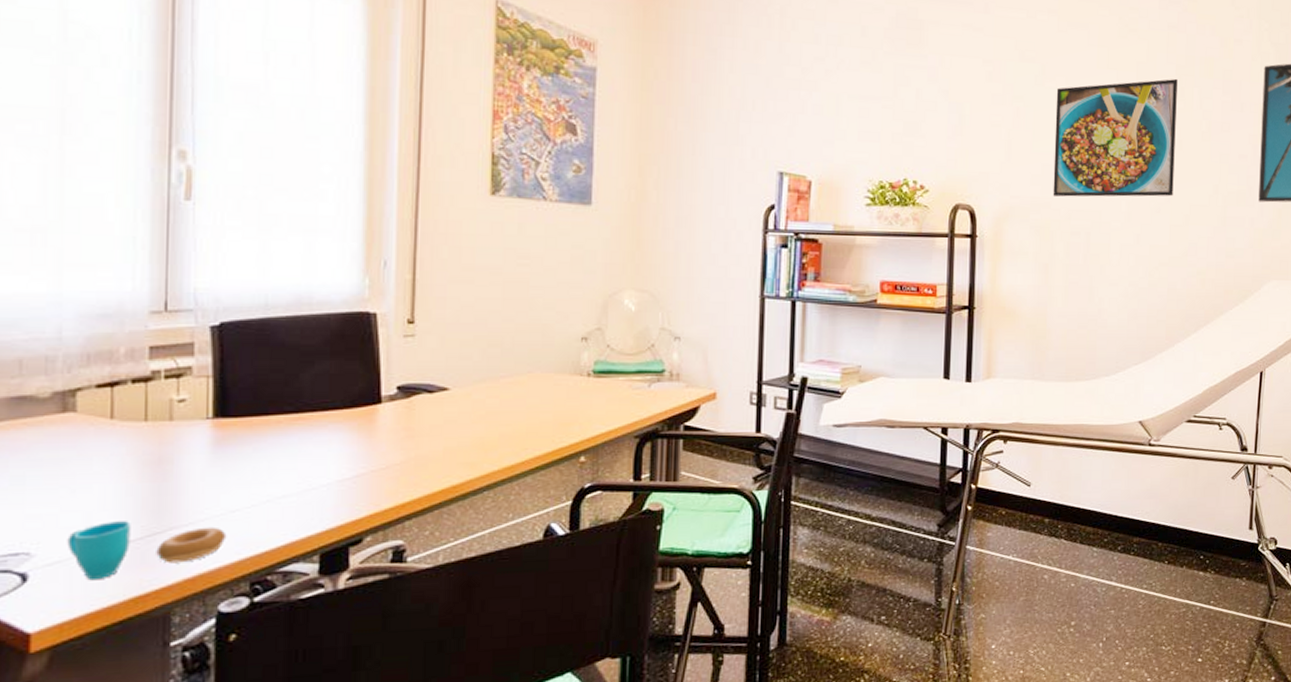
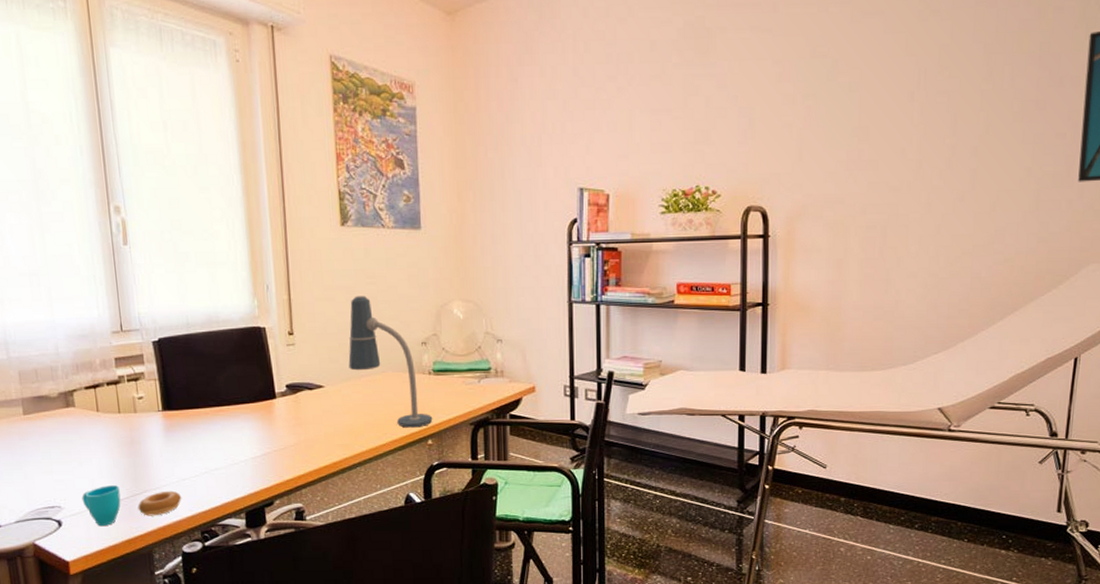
desk lamp: none [485,279,589,442] -> present [348,295,433,428]
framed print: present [1053,78,1178,197] -> none [847,58,986,192]

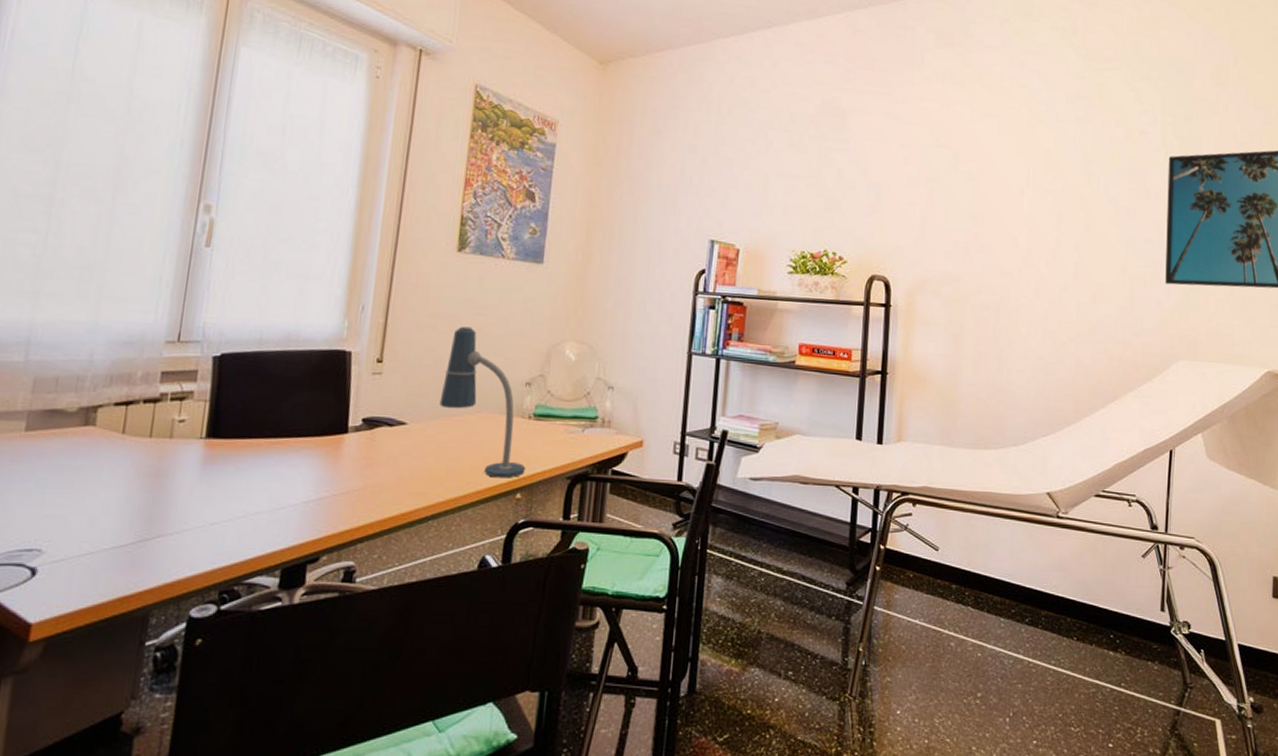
cup: present [81,485,182,527] -> none [72,526,205,579]

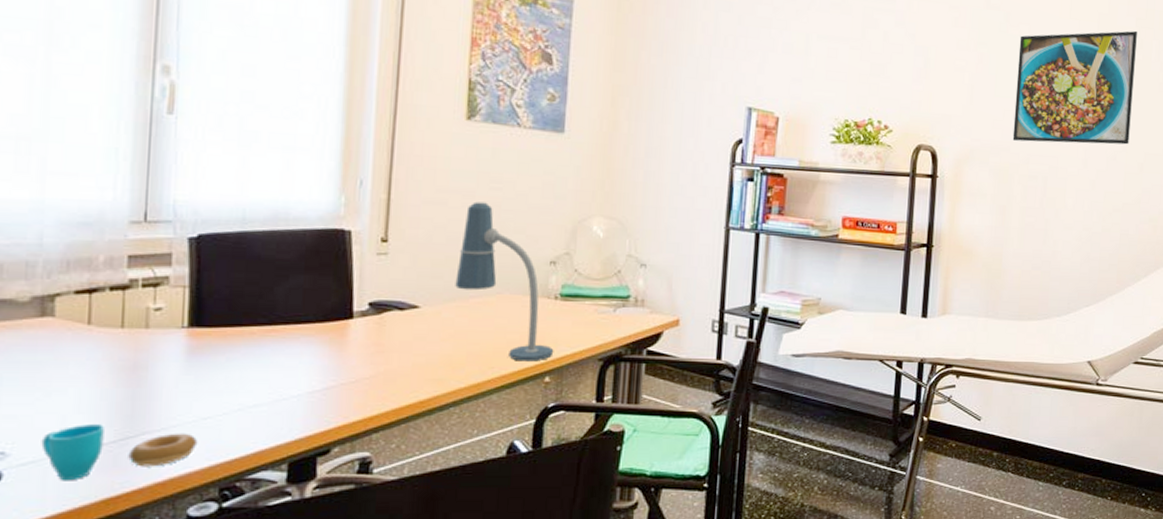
cup: none [72,526,205,579] -> present [41,425,198,481]
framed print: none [964,166,1084,276] -> present [1012,30,1137,145]

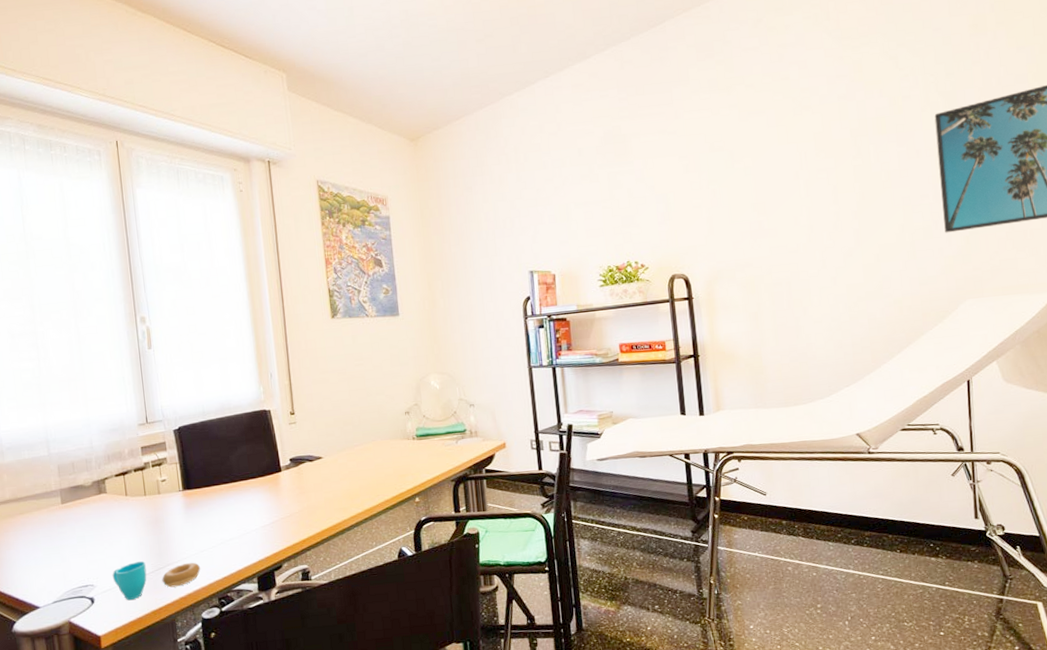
desk lamp: present [455,202,554,362] -> none [342,376,419,489]
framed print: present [1012,30,1137,145] -> none [745,140,862,256]

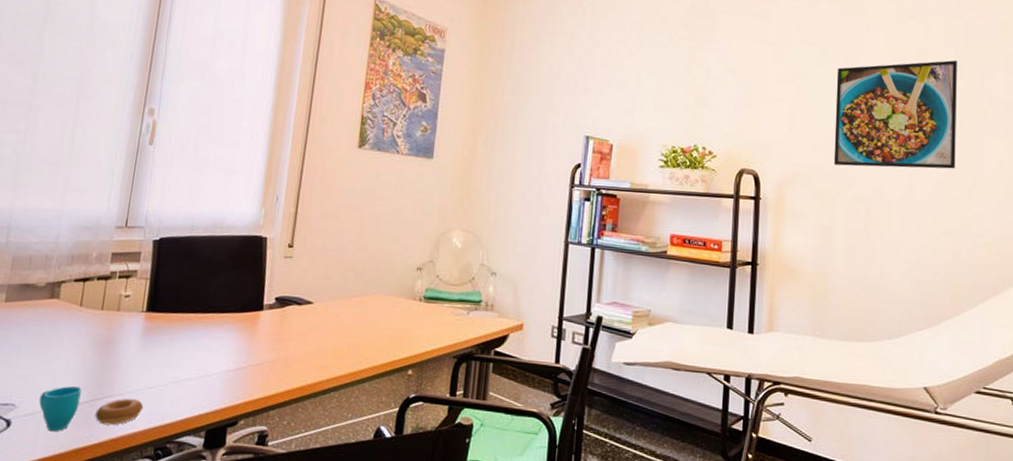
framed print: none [745,140,862,256] -> present [833,60,957,169]

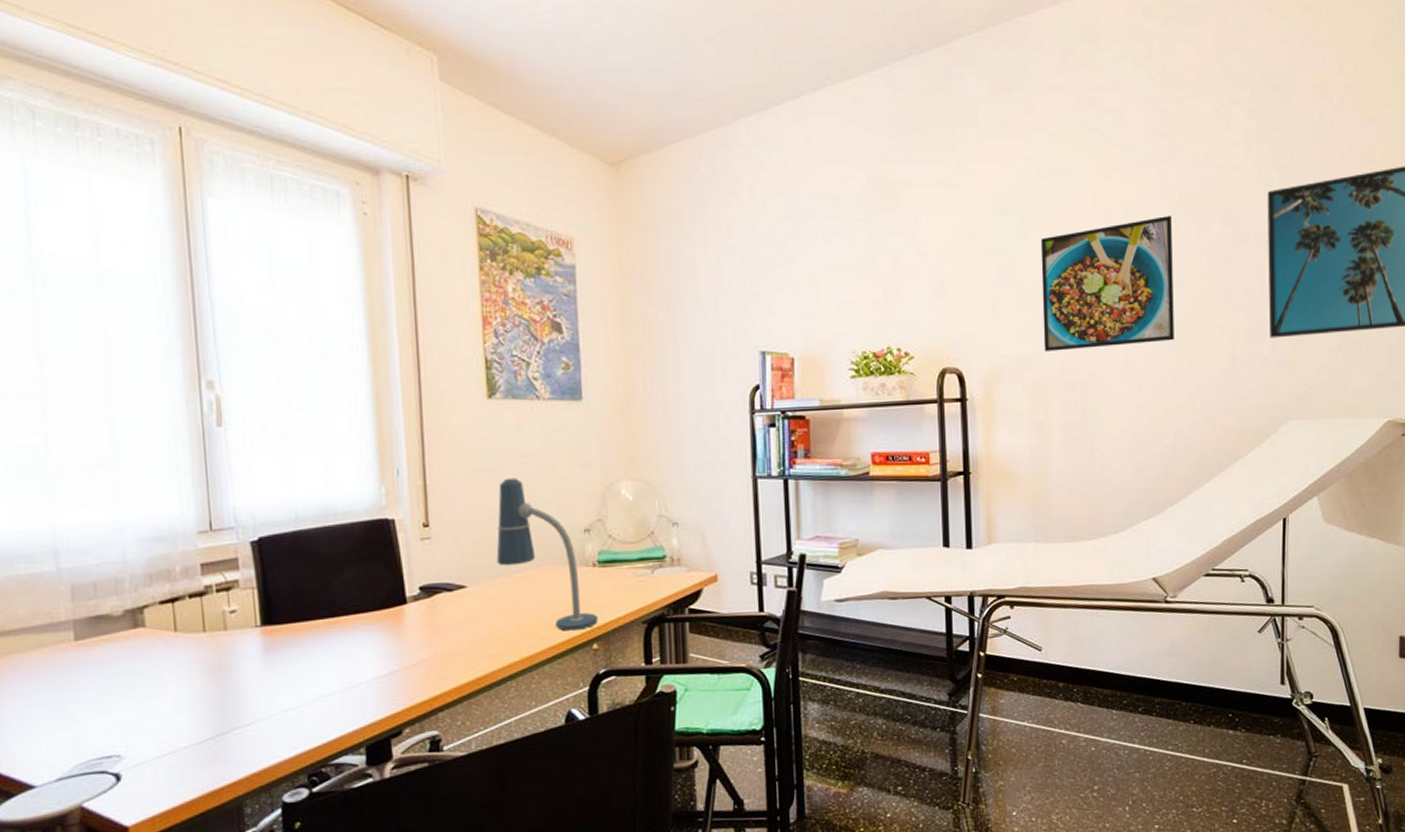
cup: present [39,386,144,432] -> none [149,723,284,778]
desk lamp: none [341,215,417,356] -> present [496,478,599,631]

